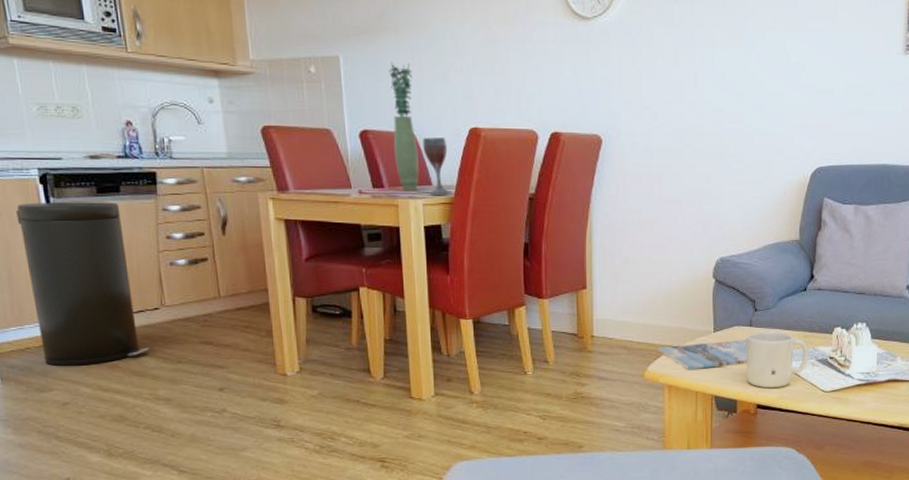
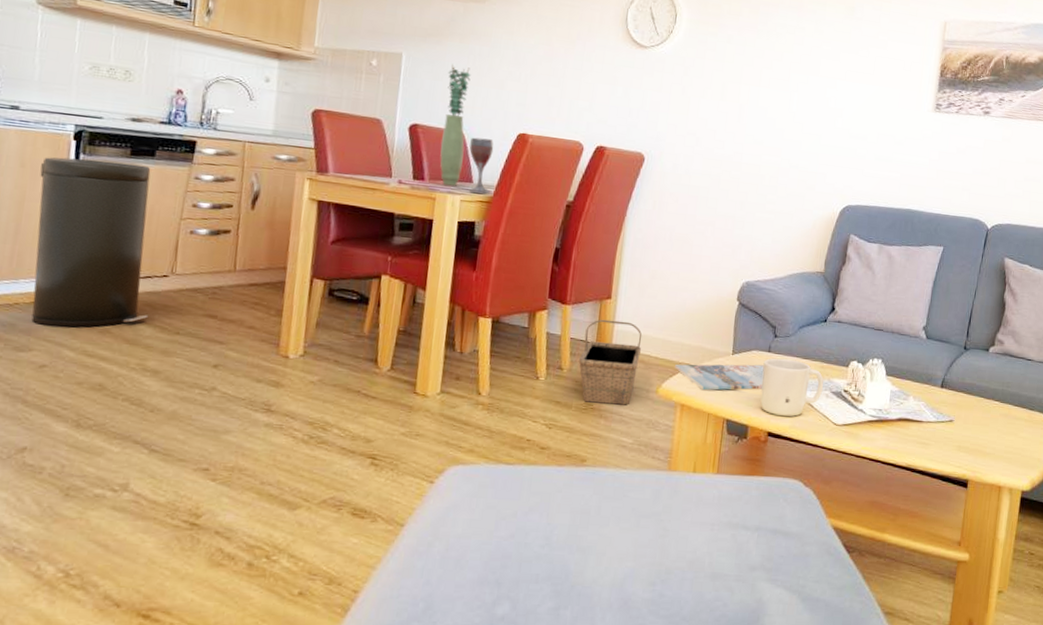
basket: none [562,310,622,392] -> present [578,319,642,405]

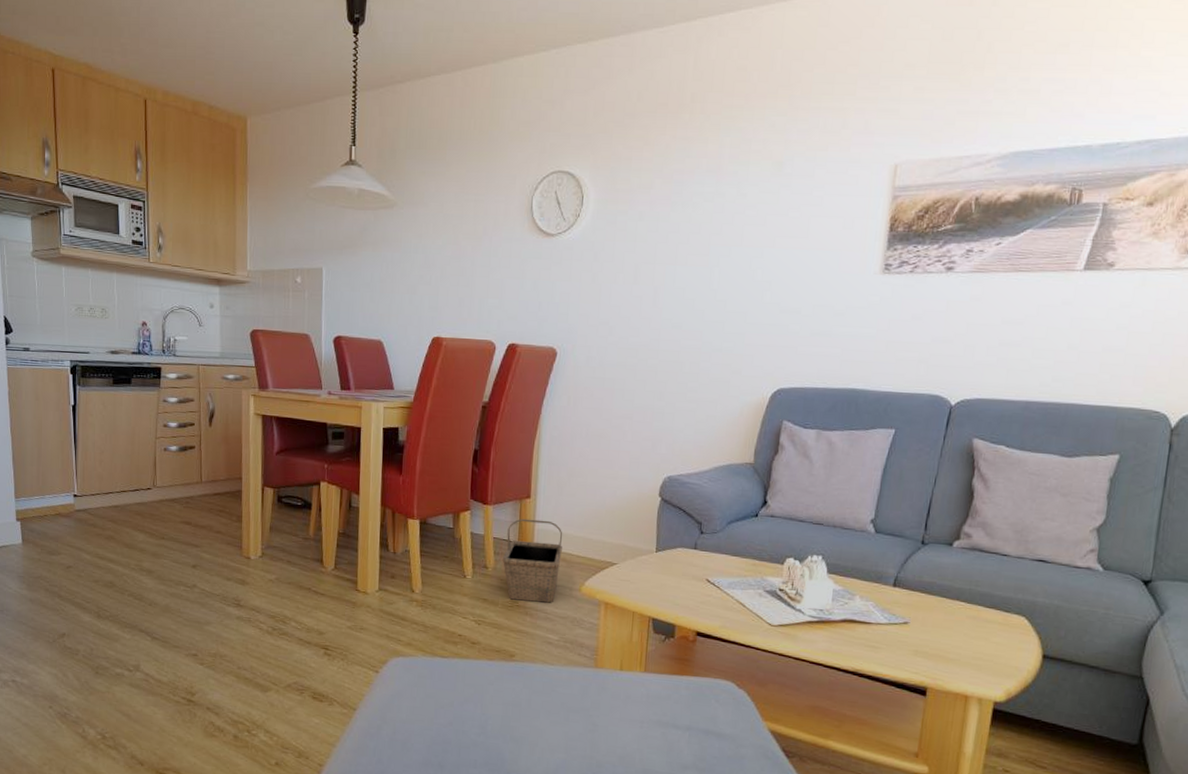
pedal bin: present [31,157,151,328] -> none [50,389,140,535]
vase: present [440,64,471,186] -> none [362,273,385,394]
cup: present [468,137,494,194] -> none [389,344,411,400]
magazine: present [674,364,764,391] -> none [596,562,691,589]
mug: present [760,358,824,417] -> none [687,555,757,617]

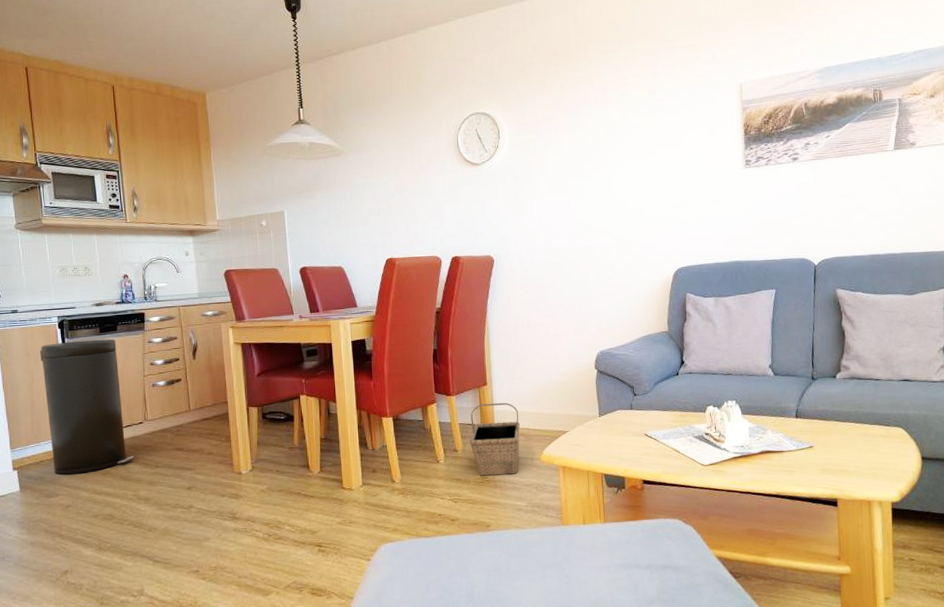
pedal bin: none [50,389,140,535] -> present [40,339,135,476]

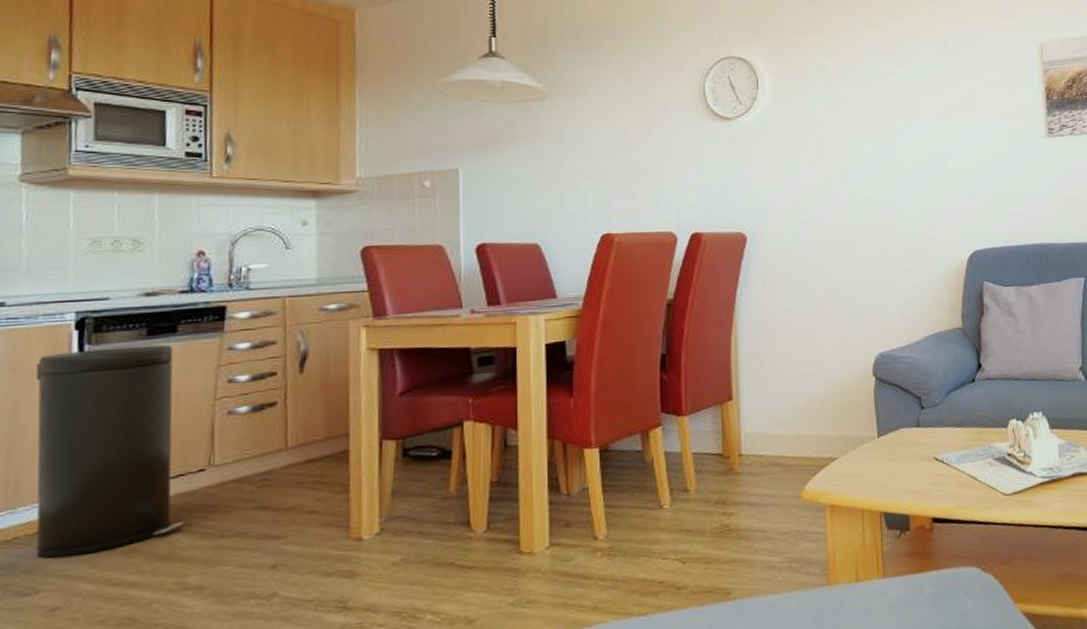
basket: present [469,402,520,476] -> none [705,422,775,524]

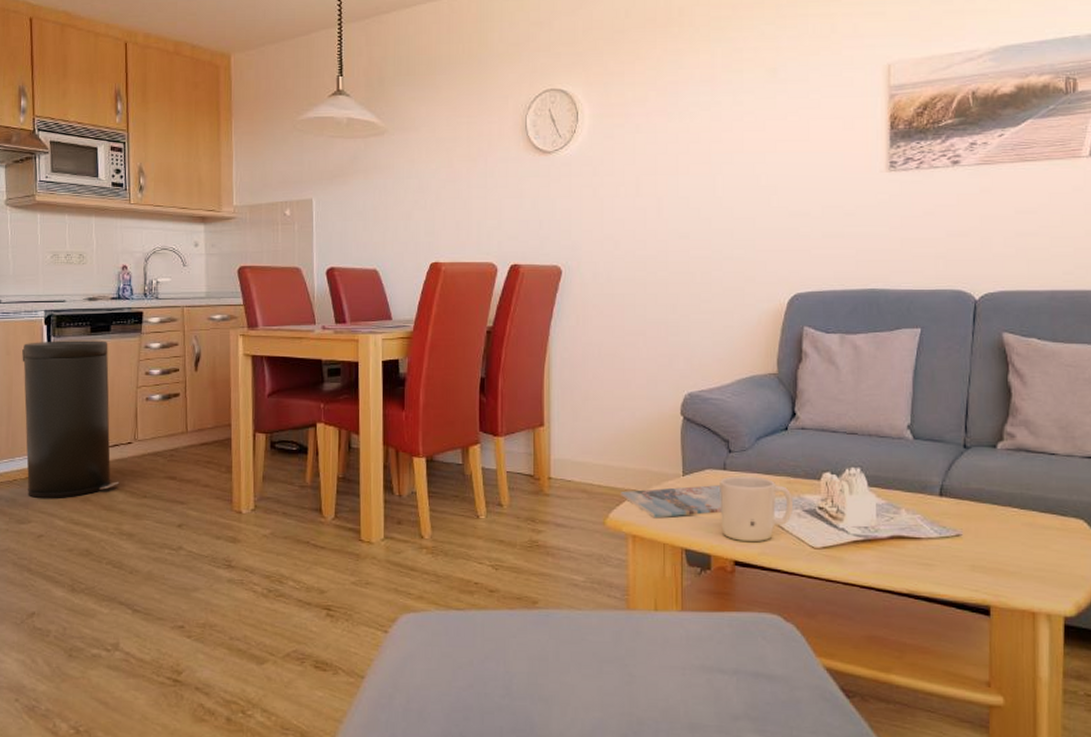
magazine: none [815,443,917,485] -> present [619,485,721,519]
mug: none [914,430,985,497] -> present [720,476,794,543]

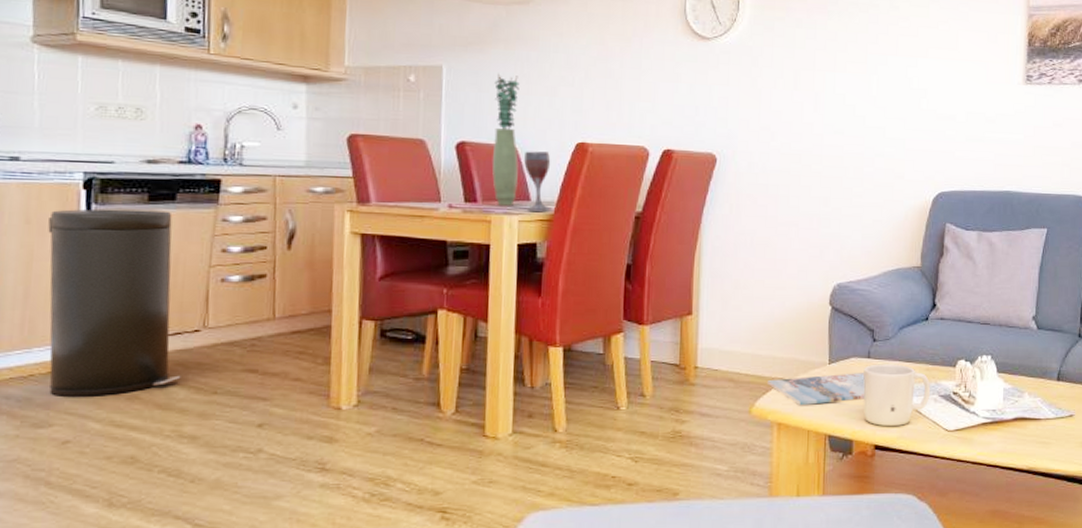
vase: none [357,202,380,325] -> present [492,73,520,206]
cup: none [385,273,411,331] -> present [524,151,552,212]

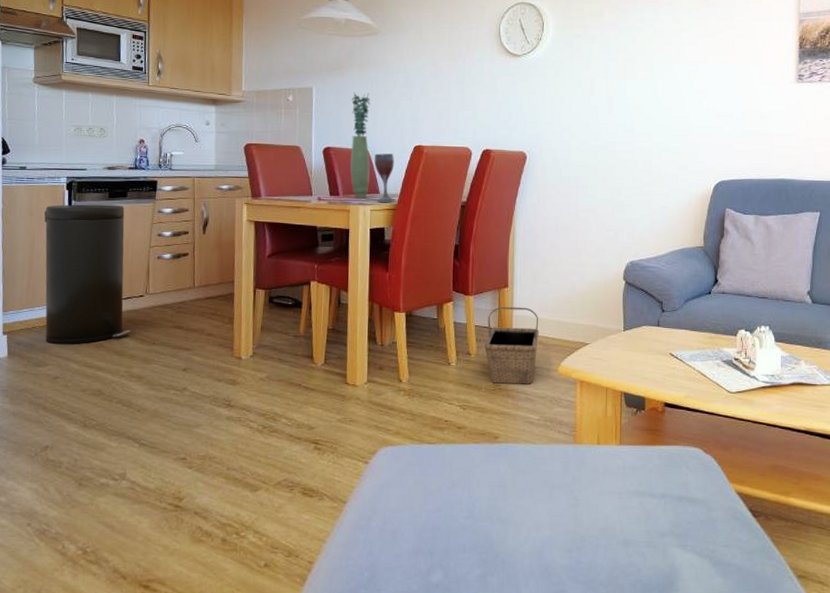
basket: none [661,338,729,430] -> present [484,306,539,384]
magazine: present [766,373,865,406] -> none [570,339,655,367]
mug: present [863,364,931,427] -> none [653,331,714,387]

